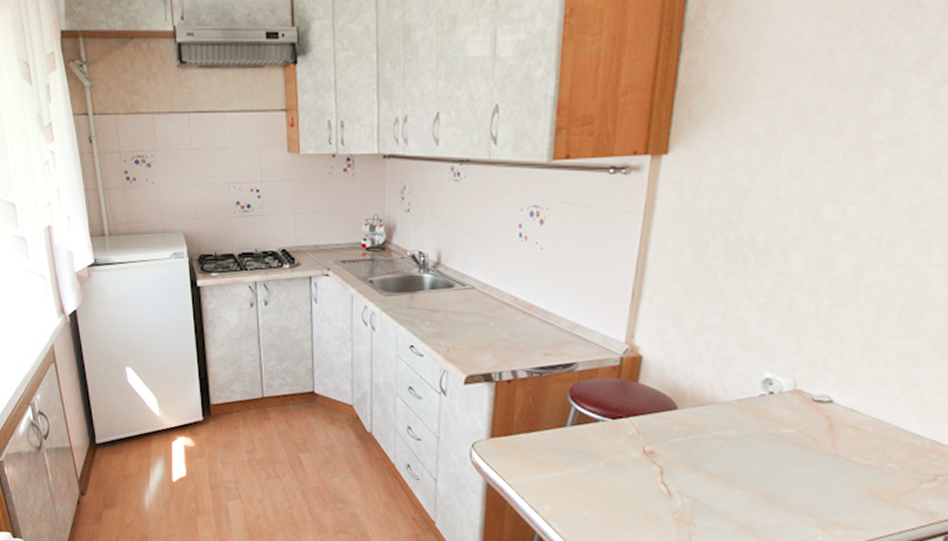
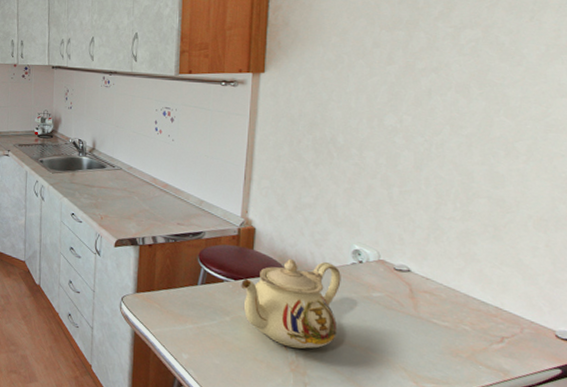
teapot: none [620,391,746,497] -> present [241,258,341,350]

